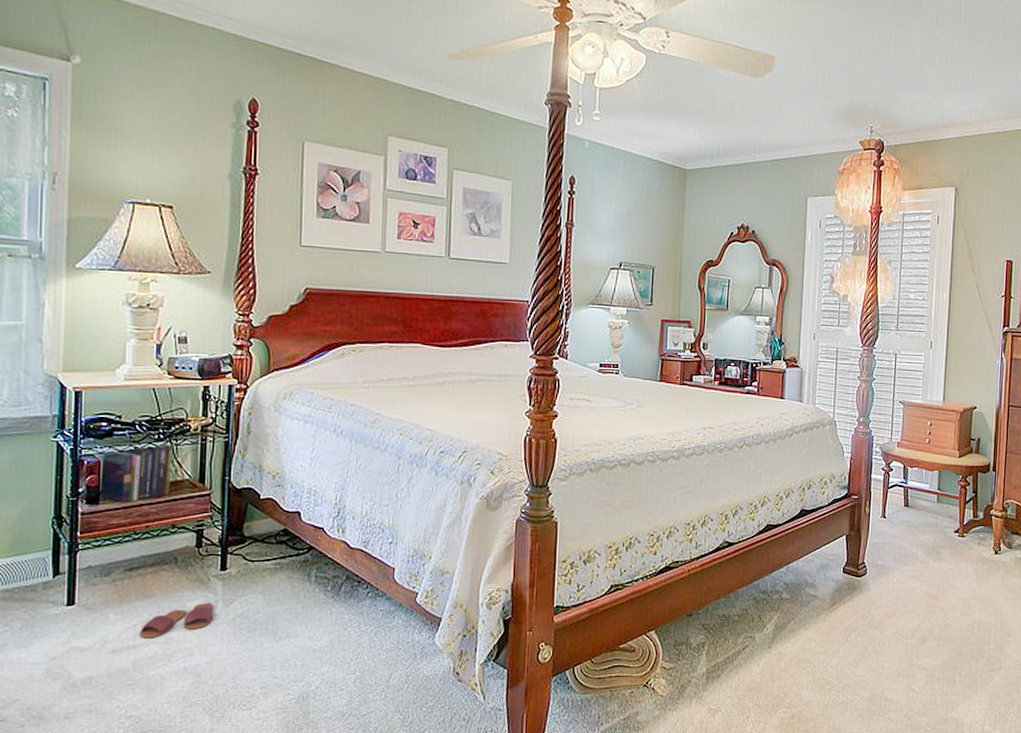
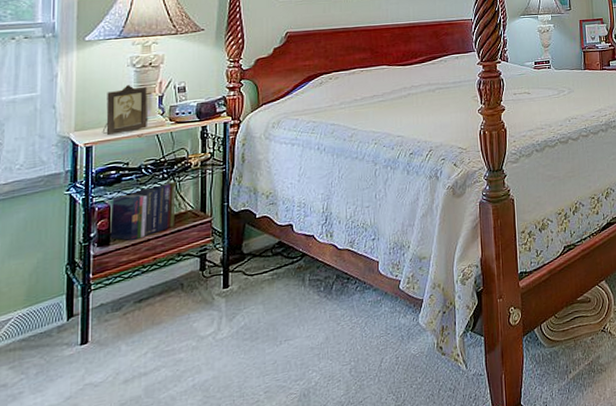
photo frame: none [92,326,144,382] -> present [102,85,147,136]
slippers: present [140,602,214,638] -> none [151,319,219,364]

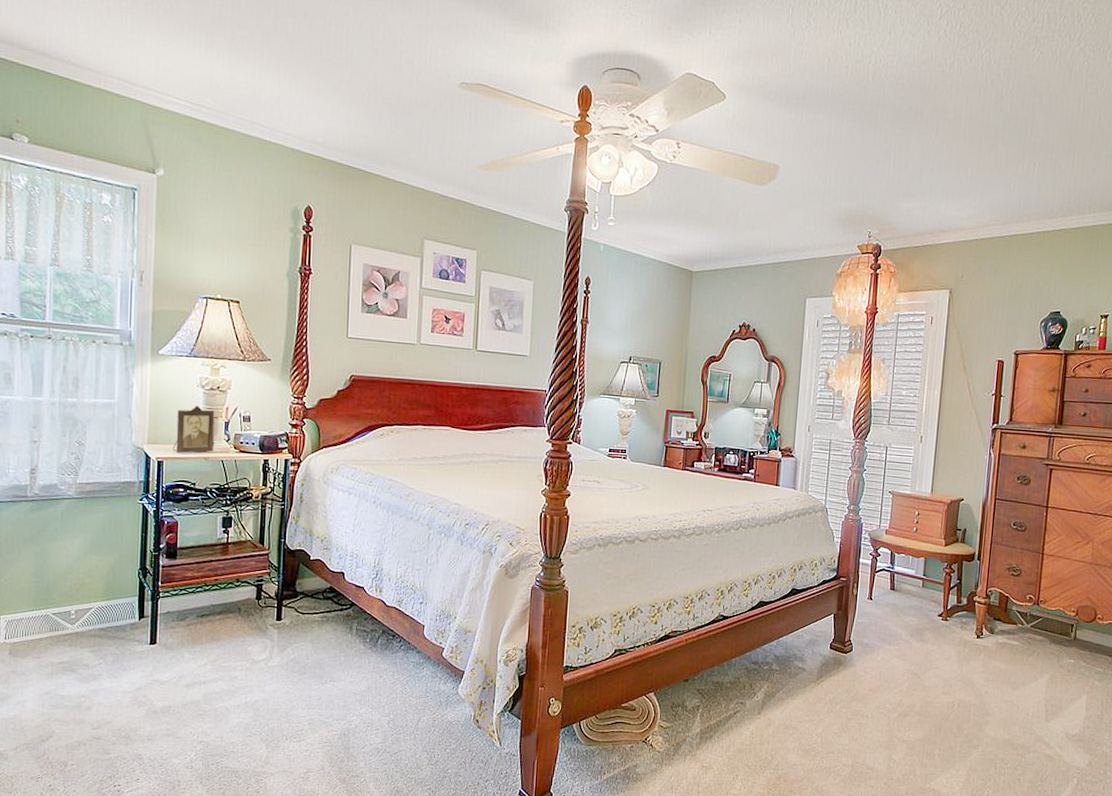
books: present [110,180,176,242] -> none [177,507,238,559]

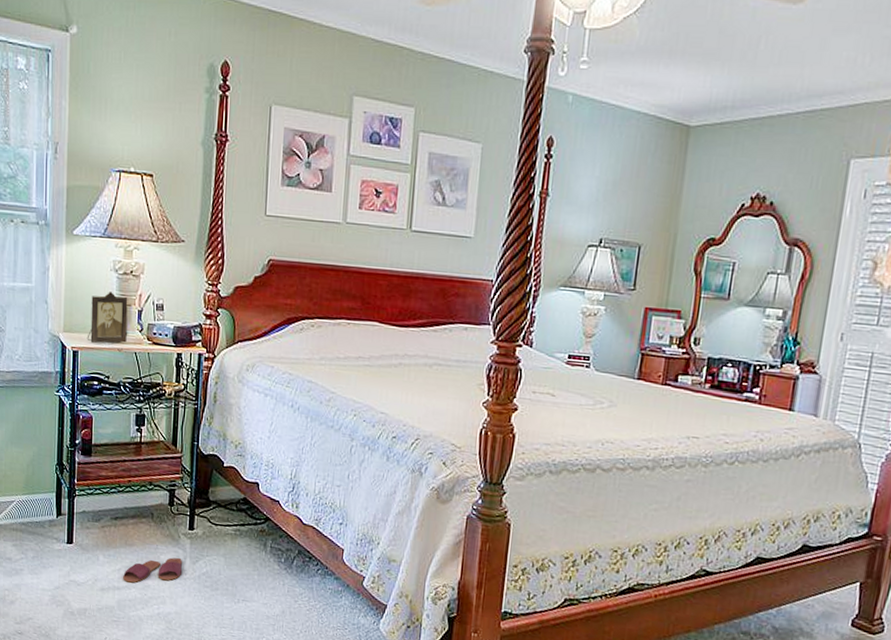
slippers: none [209,647,270,676] -> present [123,557,183,583]

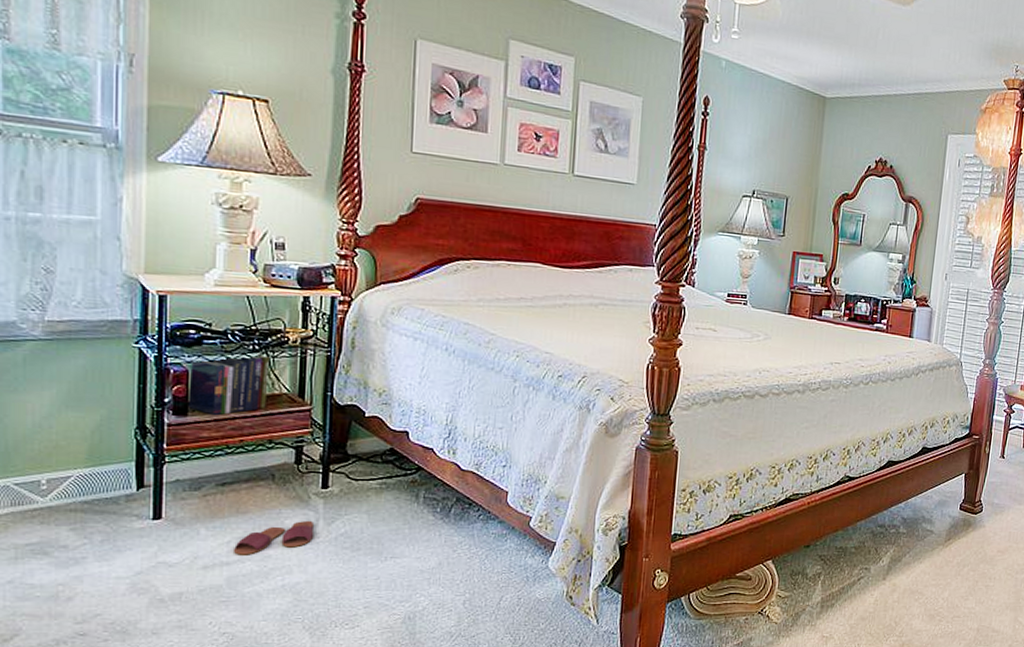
photo frame: present [86,292,128,344] -> none [178,228,237,287]
books: none [92,403,151,458] -> present [188,353,269,416]

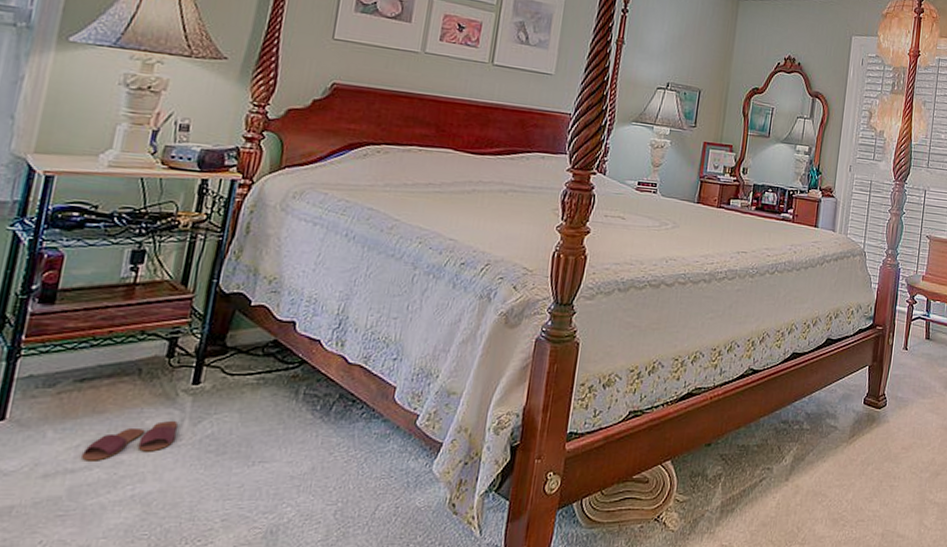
books: present [188,353,269,416] -> none [57,237,156,305]

